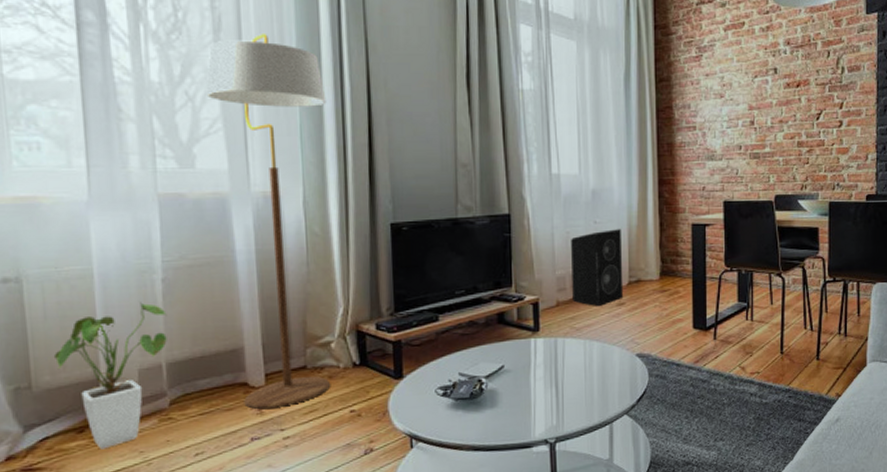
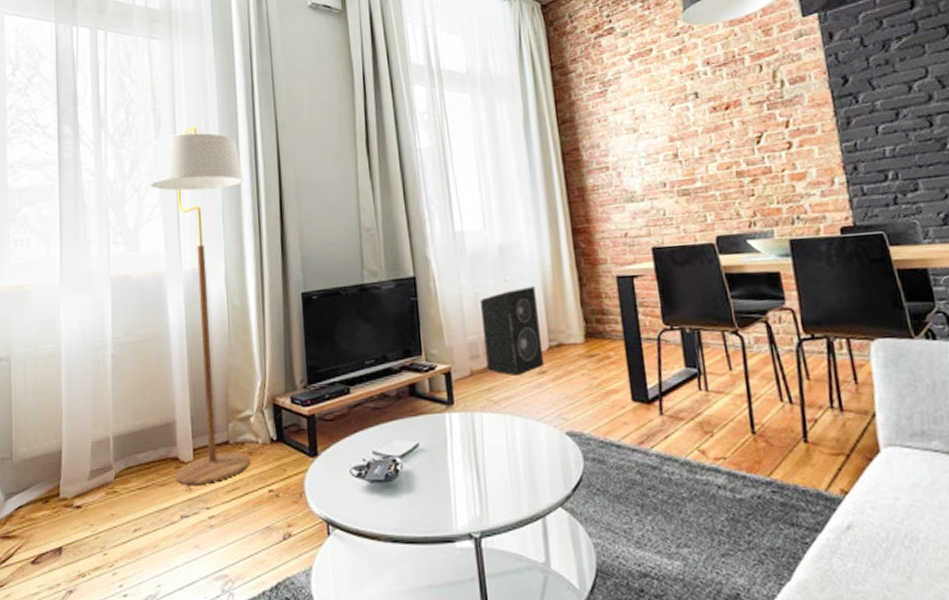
house plant: present [53,302,167,450] -> none [29,377,115,520]

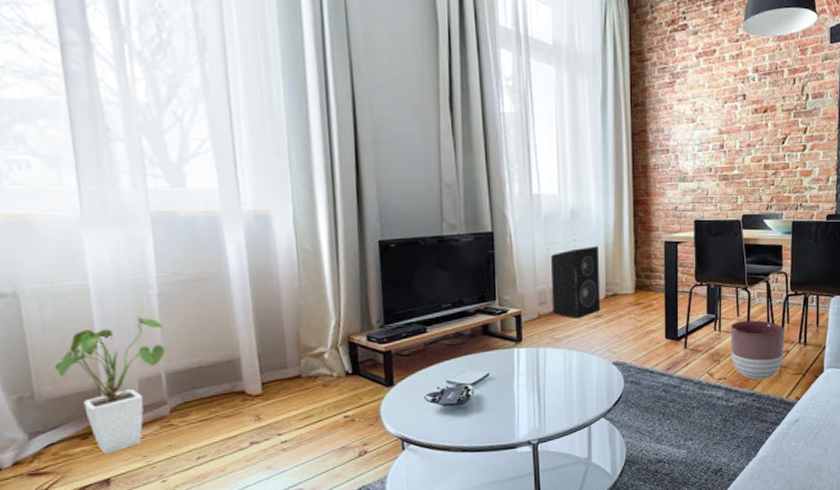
house plant: none [29,377,115,520] -> present [54,316,165,455]
floor lamp: present [148,125,250,485] -> none [193,54,324,415]
planter: none [721,375,810,462] -> present [730,320,784,380]

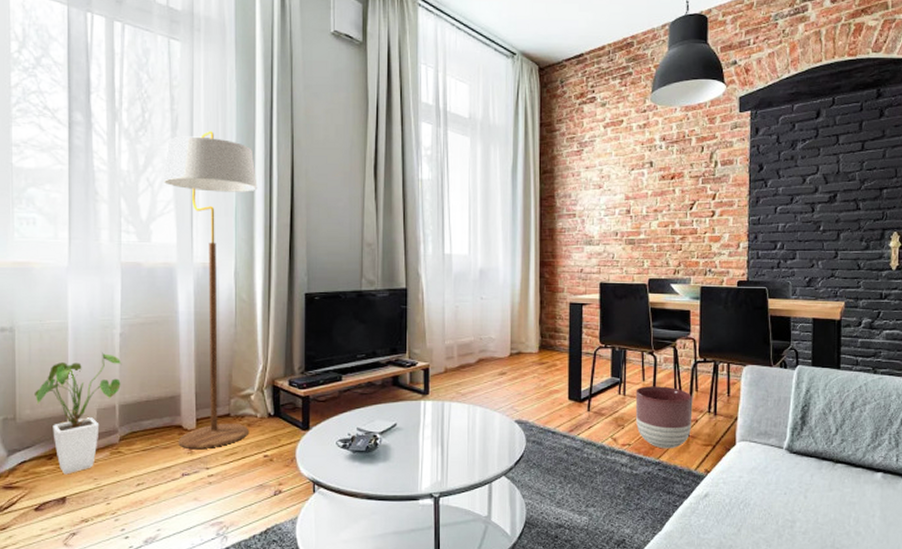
floor lamp: none [193,54,324,415] -> present [163,130,258,448]
speaker: present [551,246,601,318] -> none [459,305,506,374]

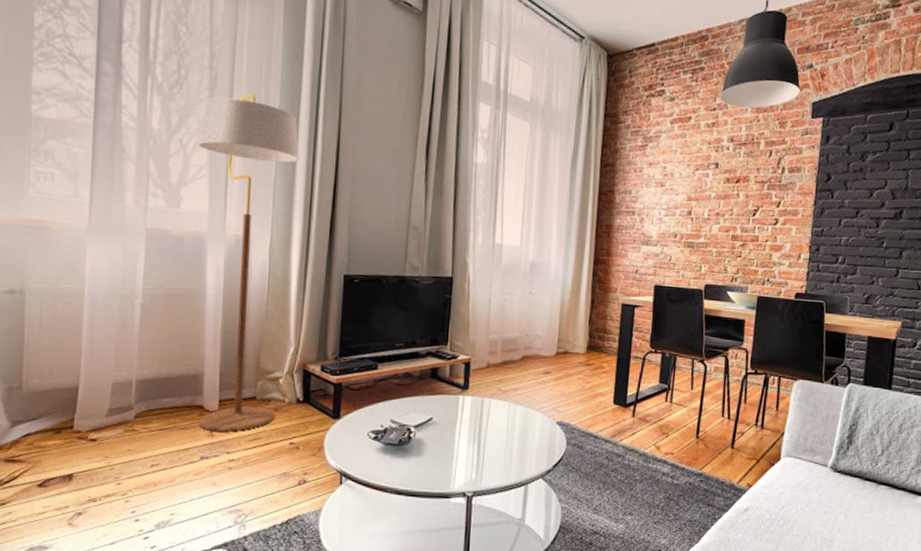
house plant: present [33,352,122,475] -> none [43,323,142,451]
planter: present [635,386,692,449] -> none [681,395,740,461]

